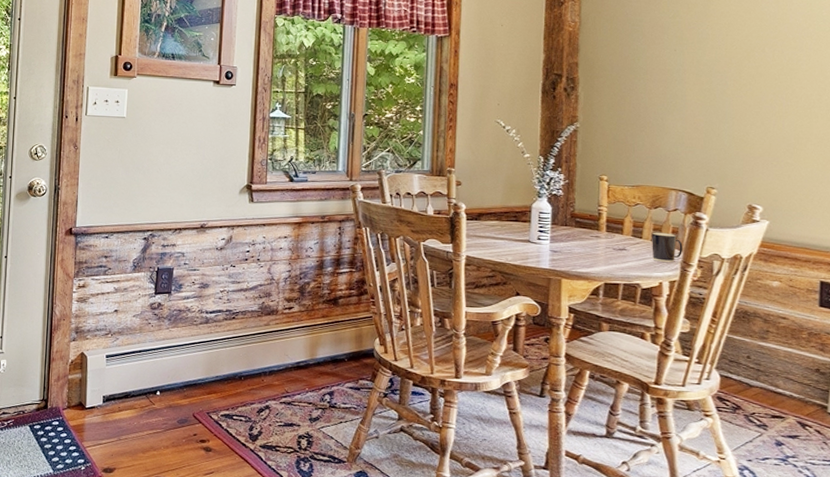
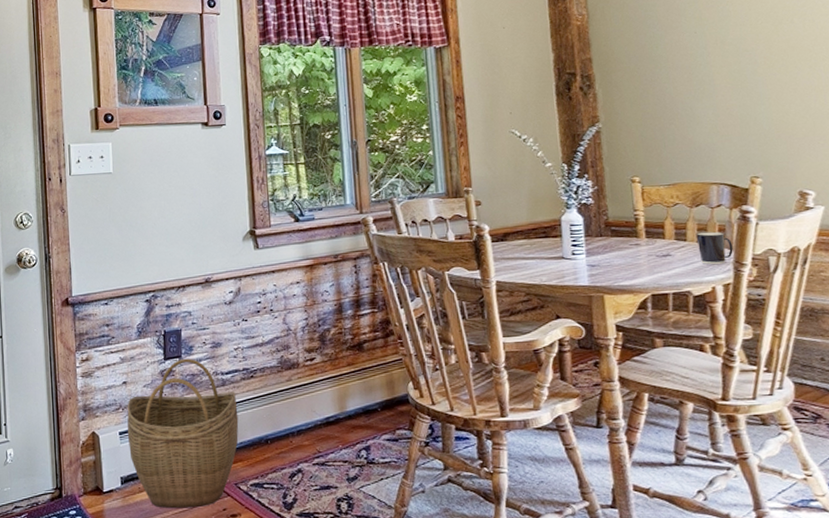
woven basket: none [113,294,217,430] -> present [127,358,239,509]

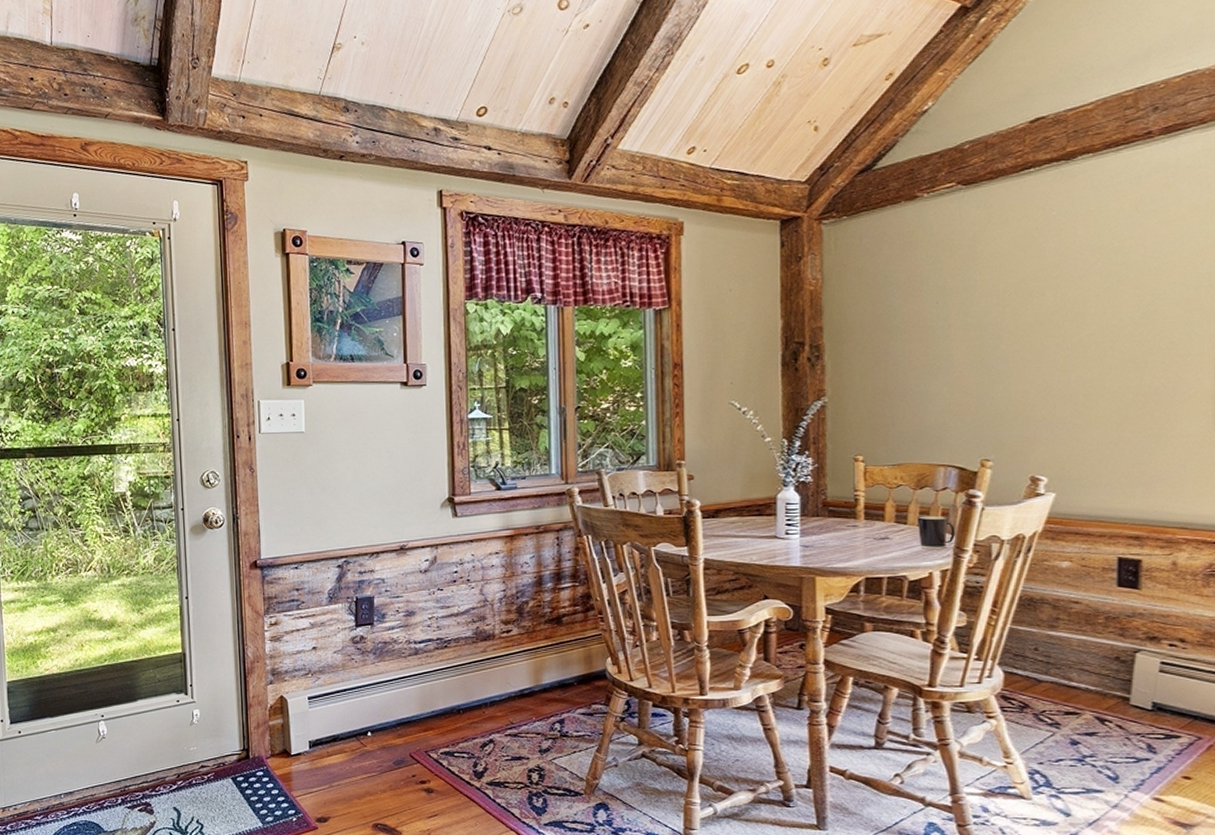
woven basket: present [127,358,239,509] -> none [316,626,431,774]

